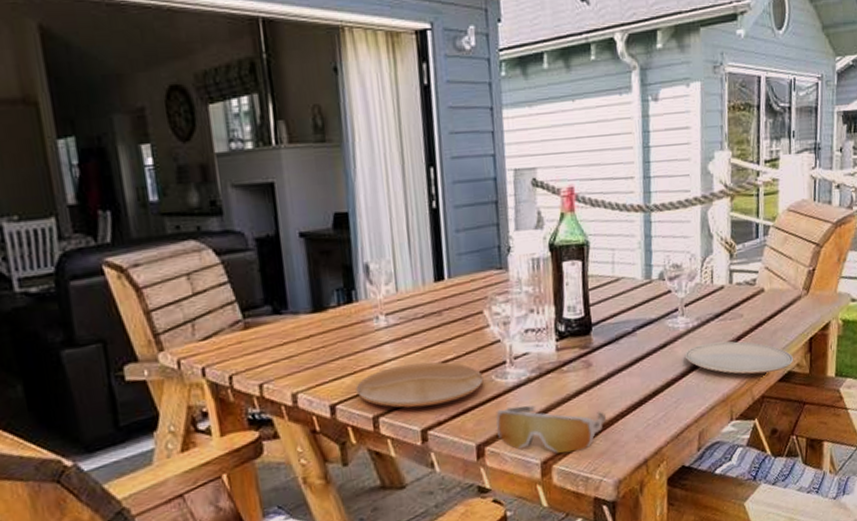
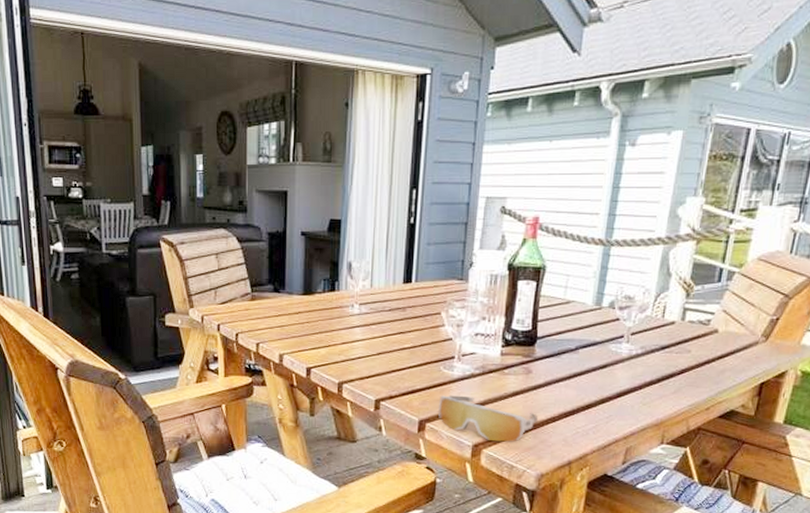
plate: present [356,362,484,408] -> none [328,346,433,382]
plate: present [684,341,794,375] -> none [623,370,740,408]

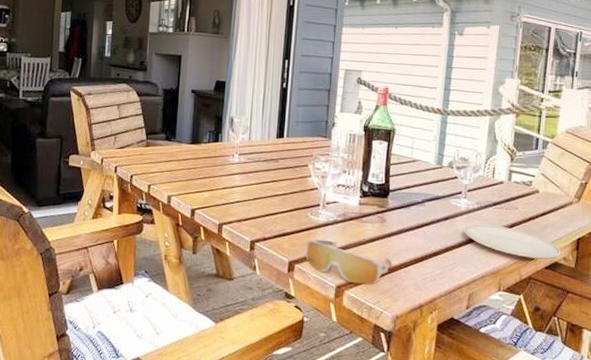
plate: none [623,370,740,408] -> present [463,223,561,259]

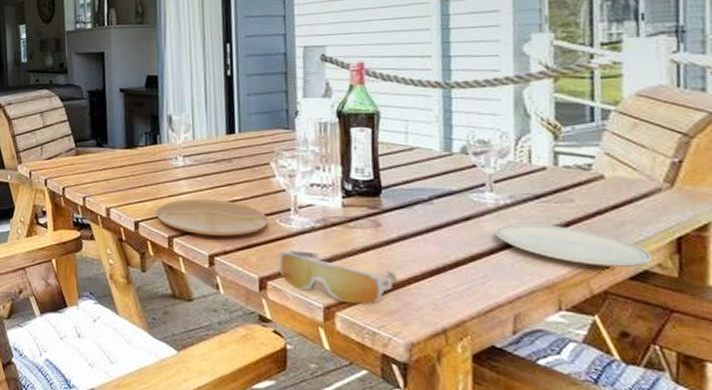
plate: none [210,192,301,225] -> present [156,199,268,236]

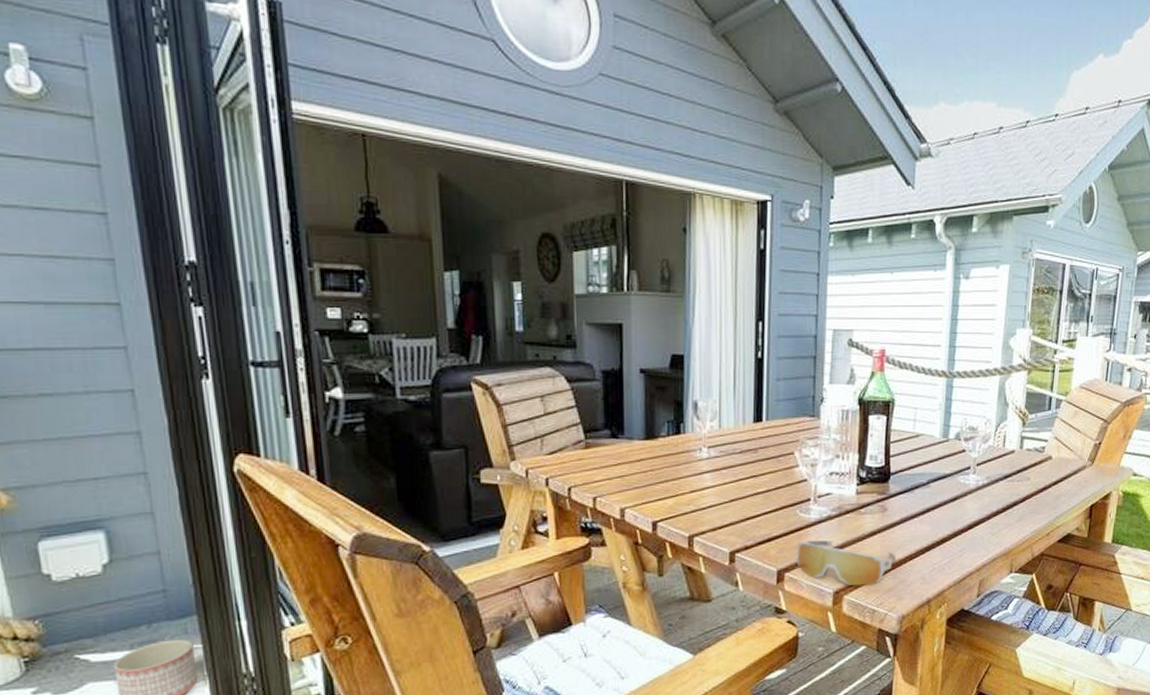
plate: present [156,199,268,236] -> none [676,493,789,532]
plate: present [494,223,653,267] -> none [972,500,1074,533]

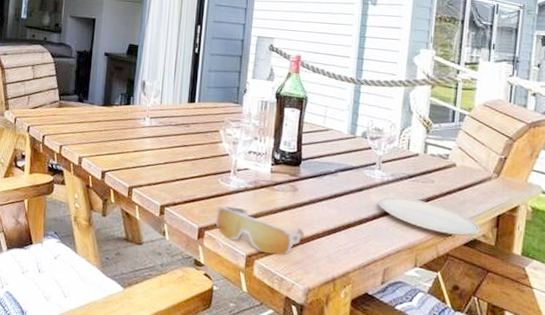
plate: none [972,500,1074,533] -> present [377,196,480,236]

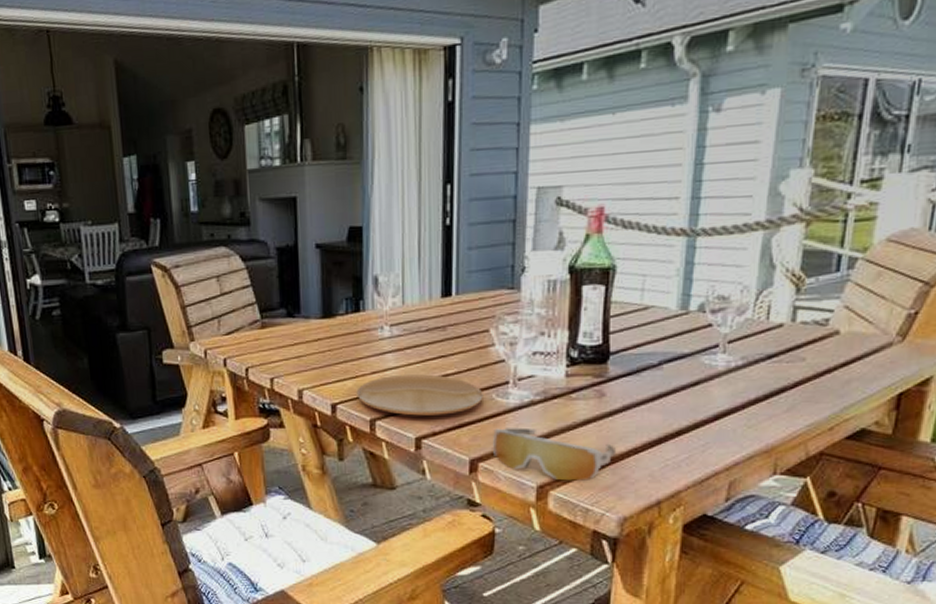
plate: none [121,155,212,191] -> present [356,374,483,416]
plate: present [377,196,480,236] -> none [721,385,872,427]

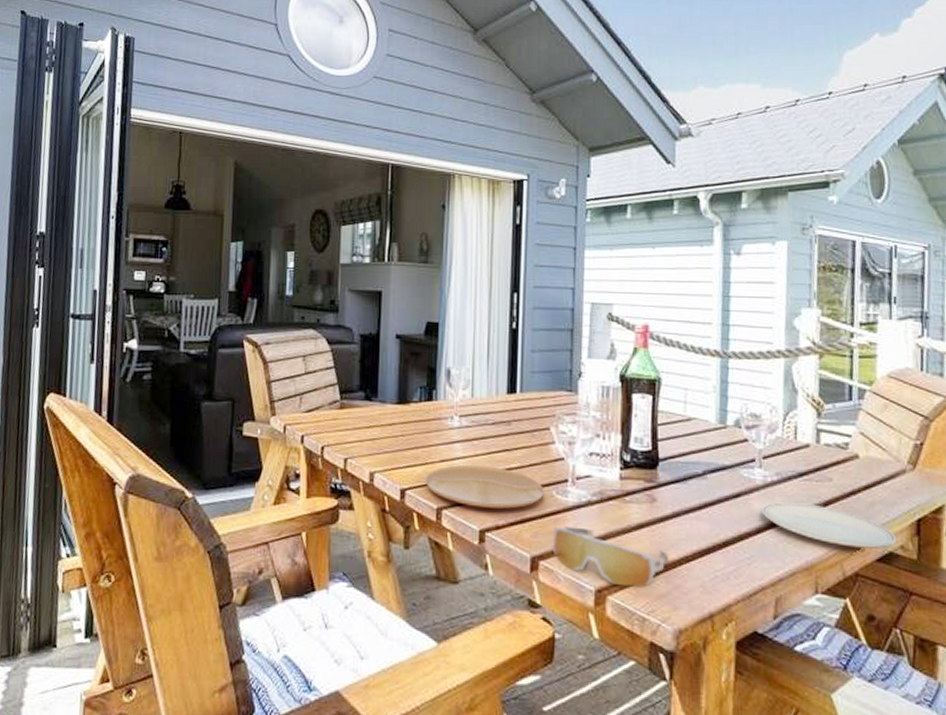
plate: none [721,385,872,427] -> present [761,501,897,549]

